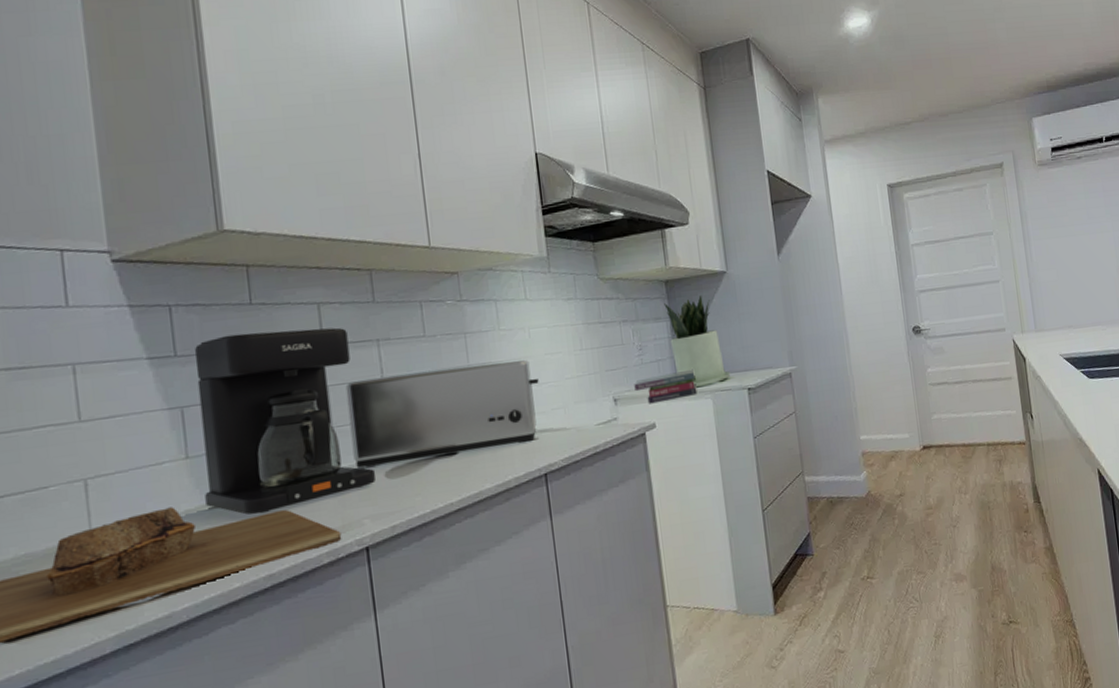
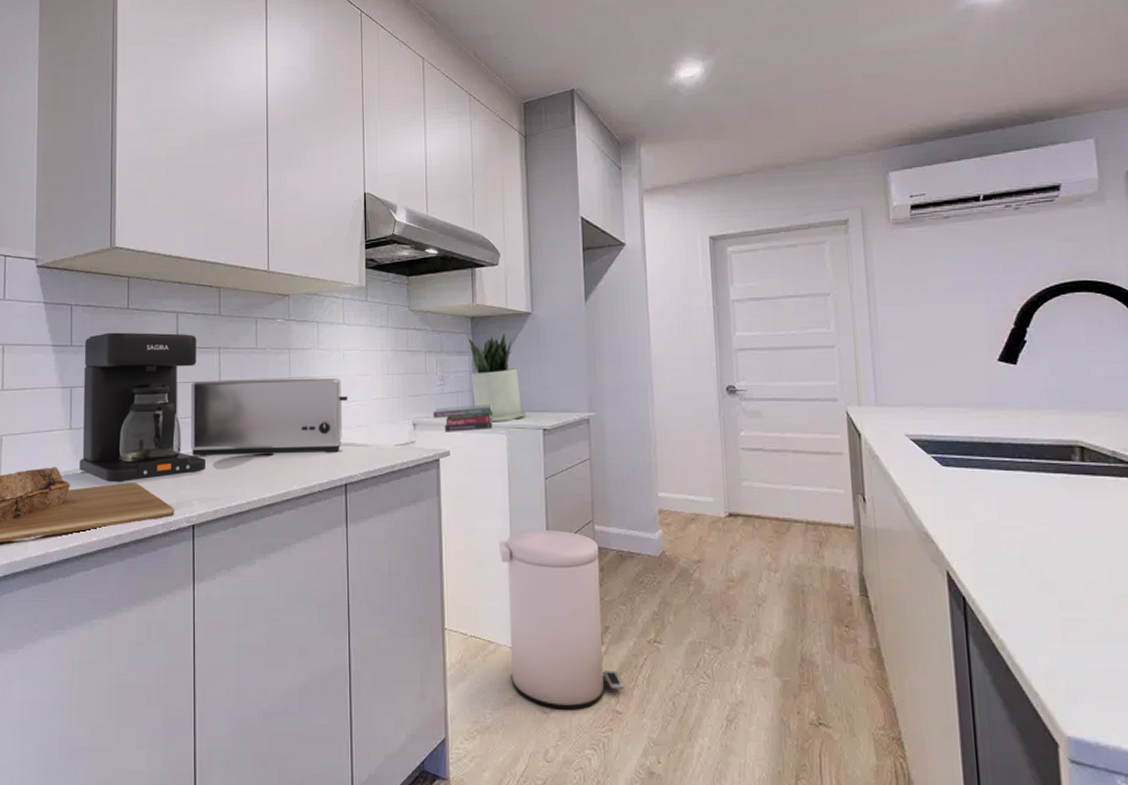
pedal bin: none [714,486,845,663] -> present [499,529,625,710]

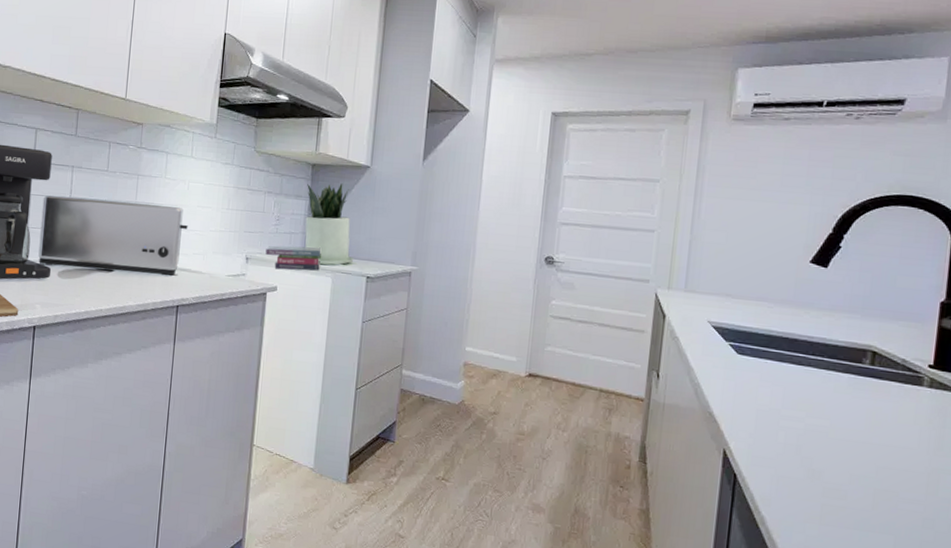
pedal bin: present [499,529,625,710] -> none [307,367,410,530]

